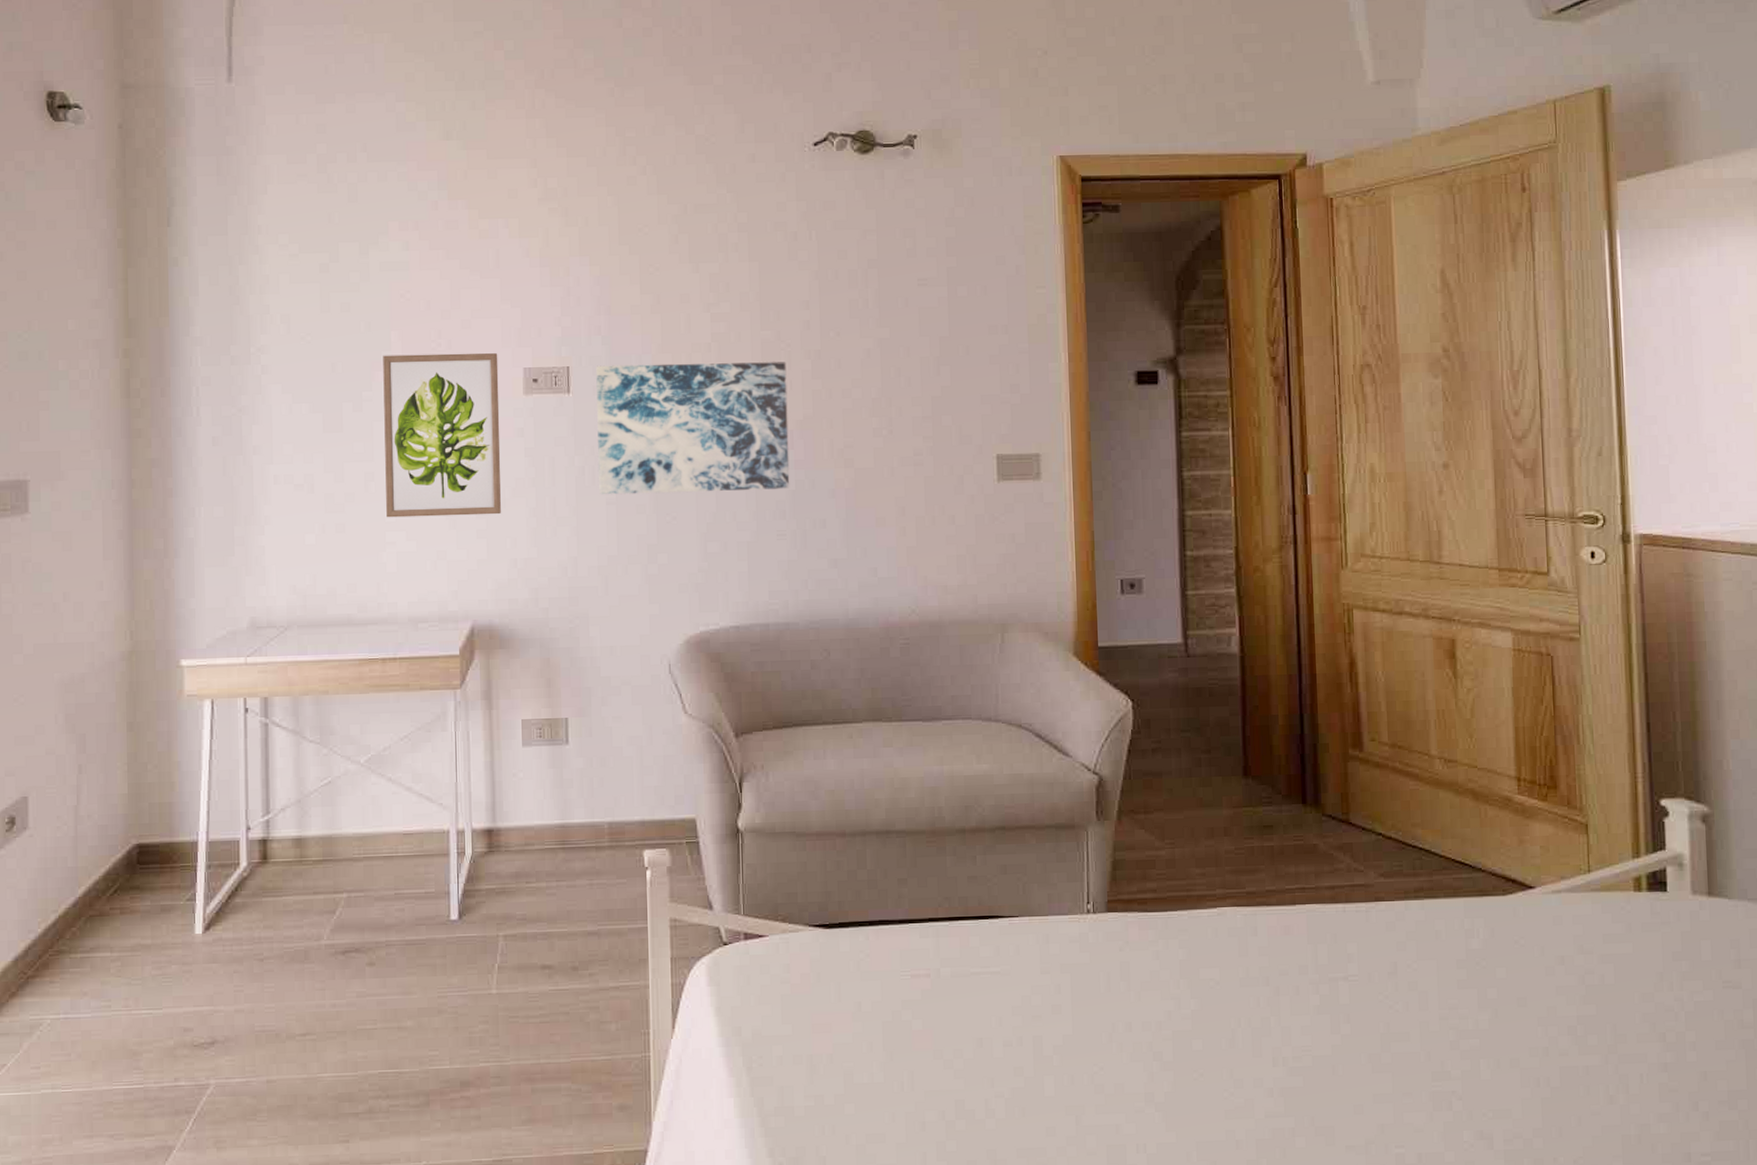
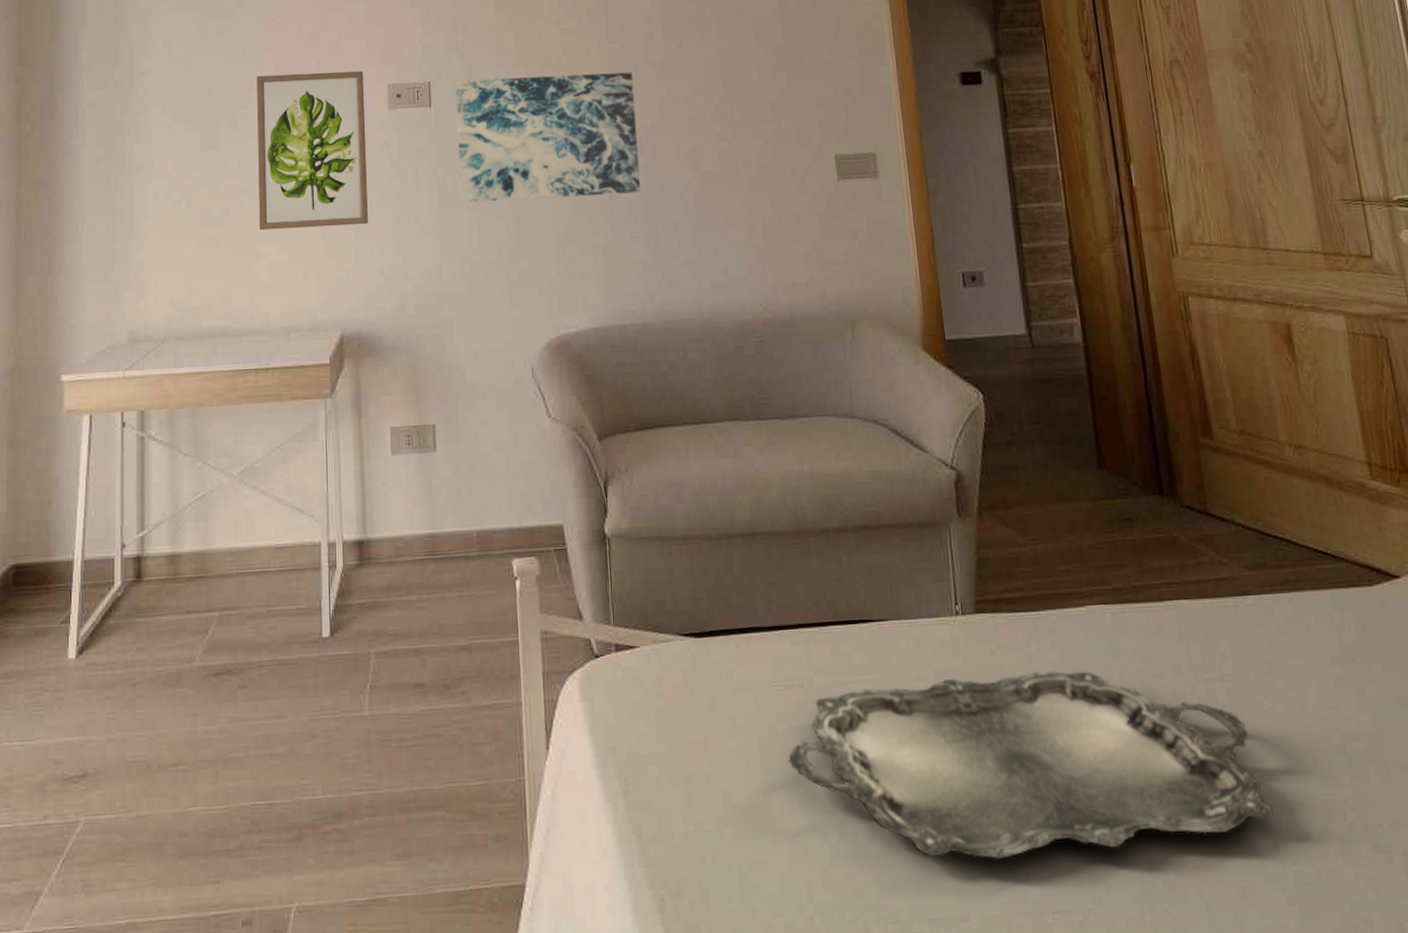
serving tray: none [911,967,1382,1137] -> present [788,671,1273,859]

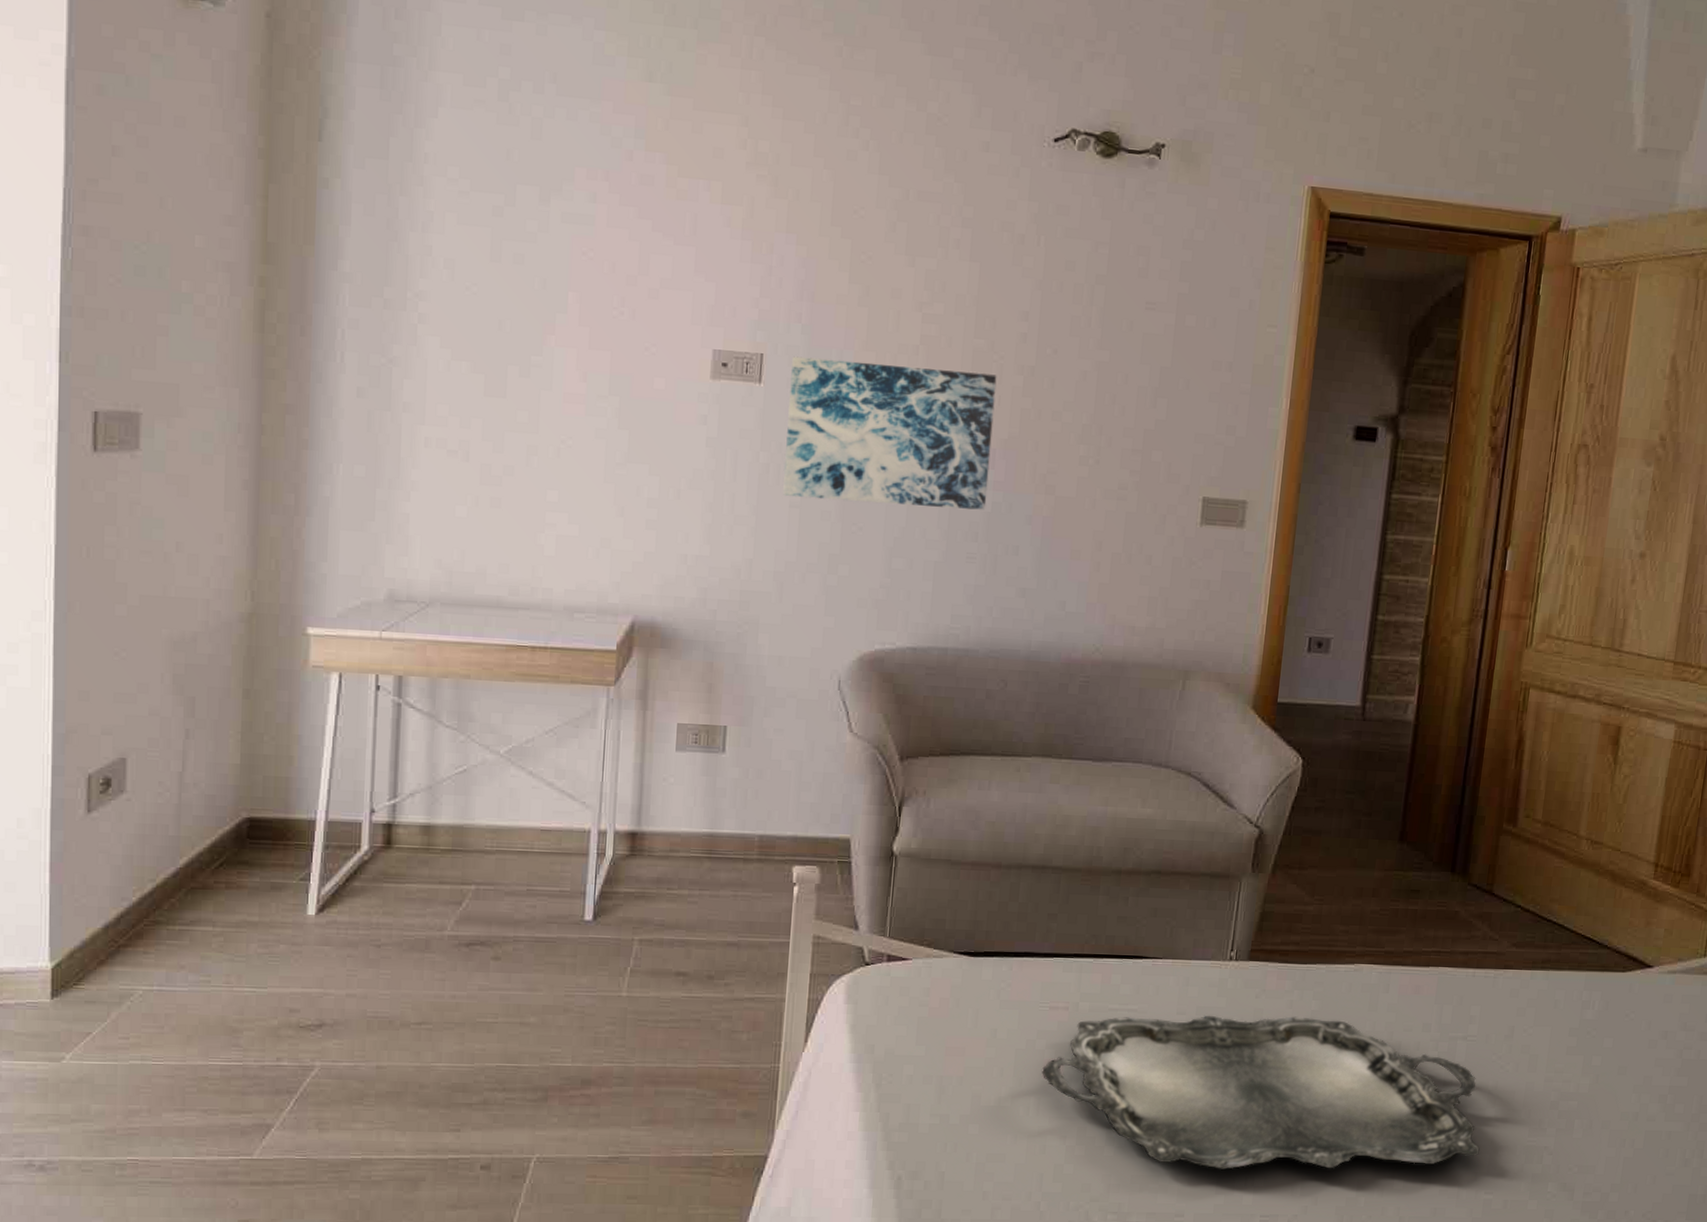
wall art: present [256,71,368,231] -> none [548,318,686,506]

